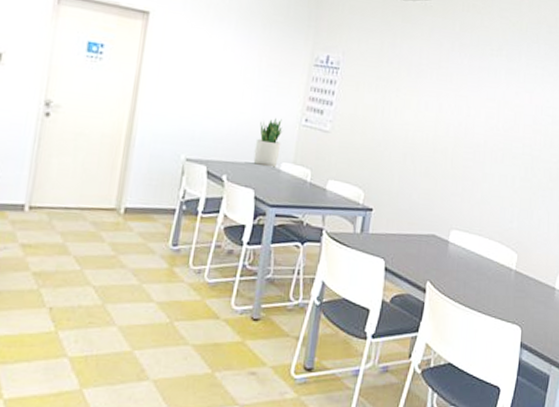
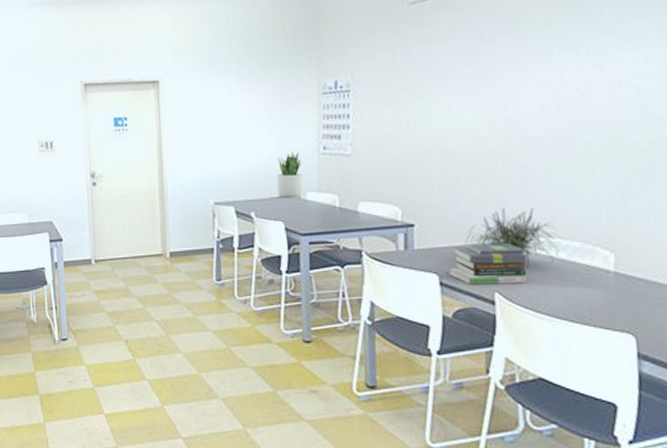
books: none [394,234,456,275] -> present [449,243,528,285]
plant: none [411,203,485,263] -> present [464,207,564,270]

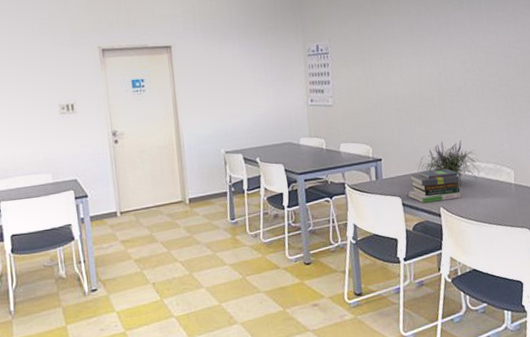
planter: present [276,151,303,199] -> none [275,104,297,145]

